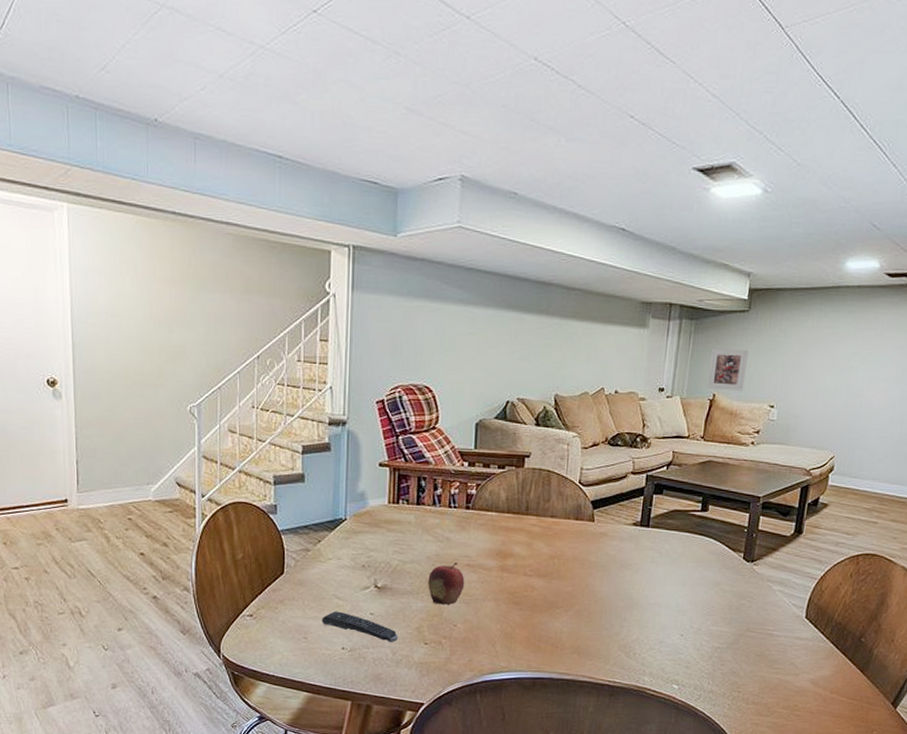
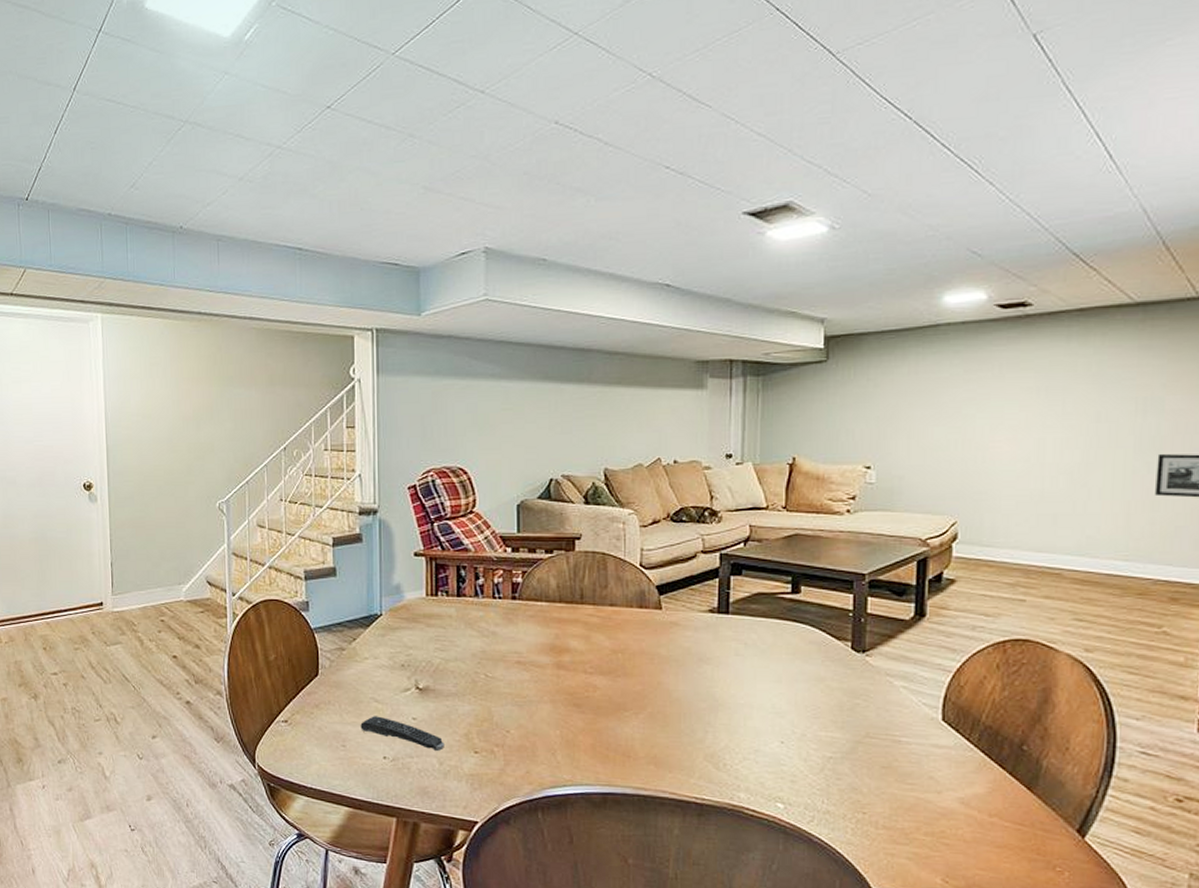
fruit: present [428,562,465,605] -> none [475,659,516,708]
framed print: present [707,348,748,391] -> none [784,404,831,452]

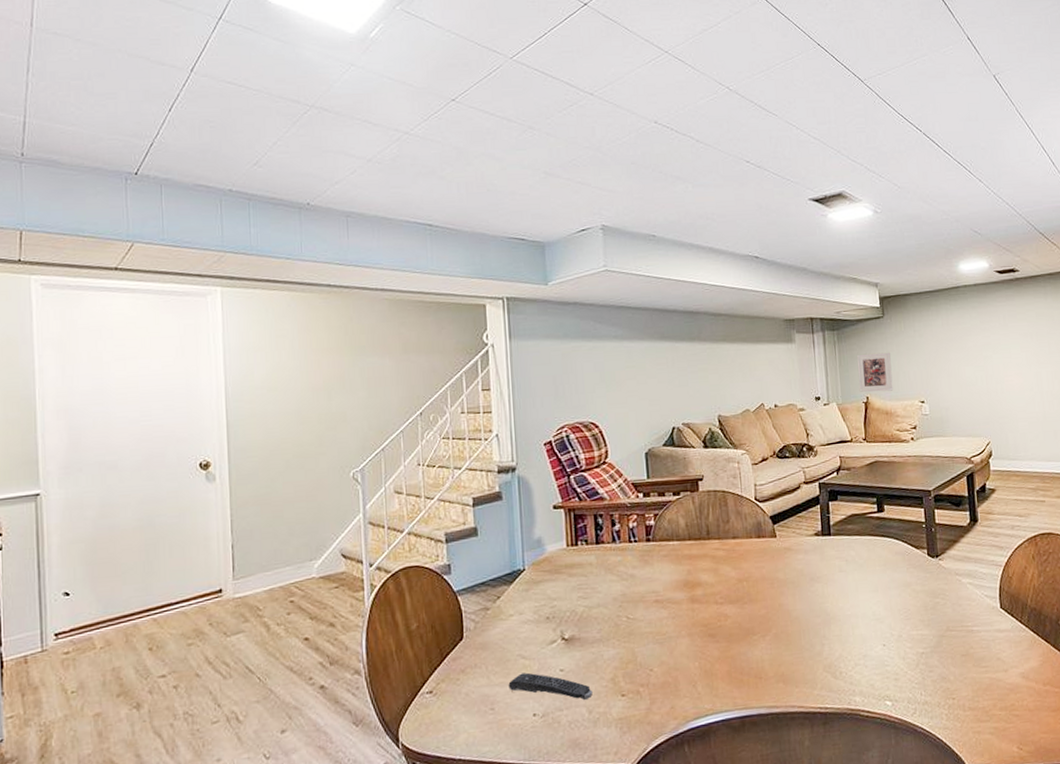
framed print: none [784,404,831,452] -> present [857,352,893,392]

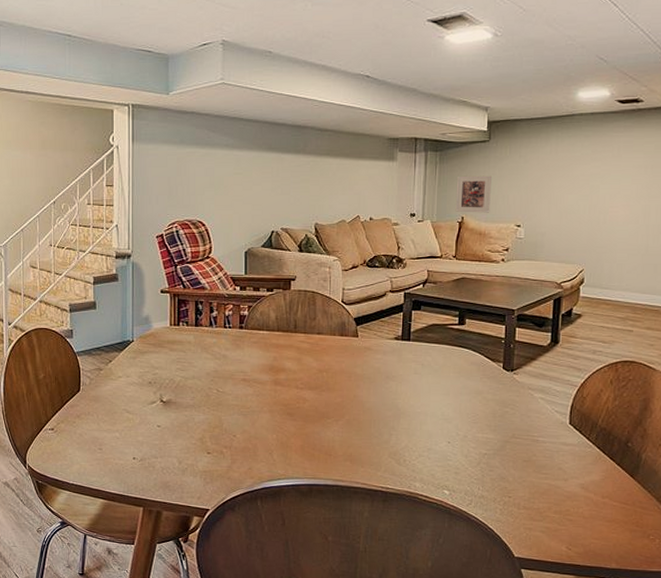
remote control: present [508,672,593,700] -> none [114,424,183,452]

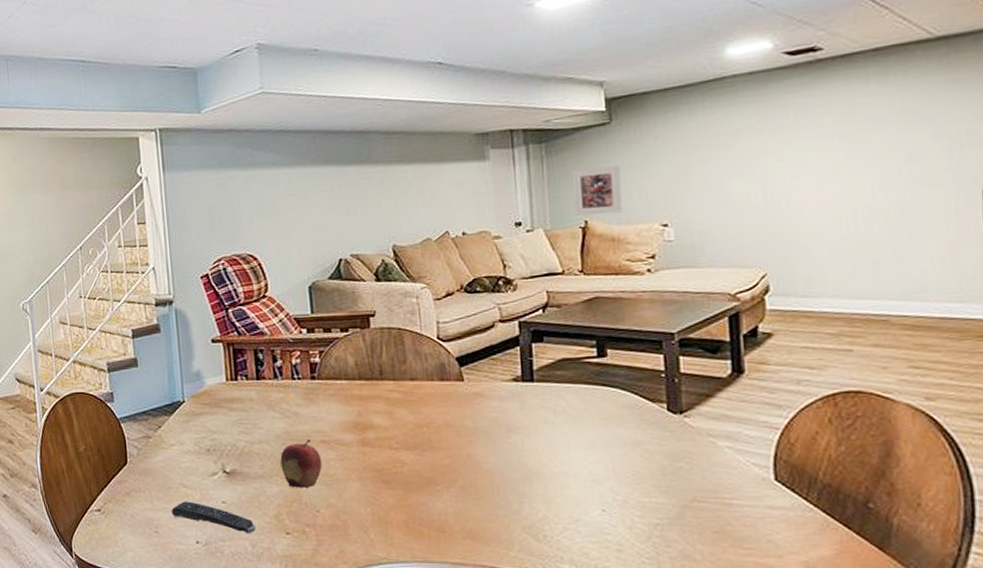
remote control: none [114,424,183,452] -> present [171,501,256,533]
fruit: none [208,378,242,417] -> present [280,439,323,488]

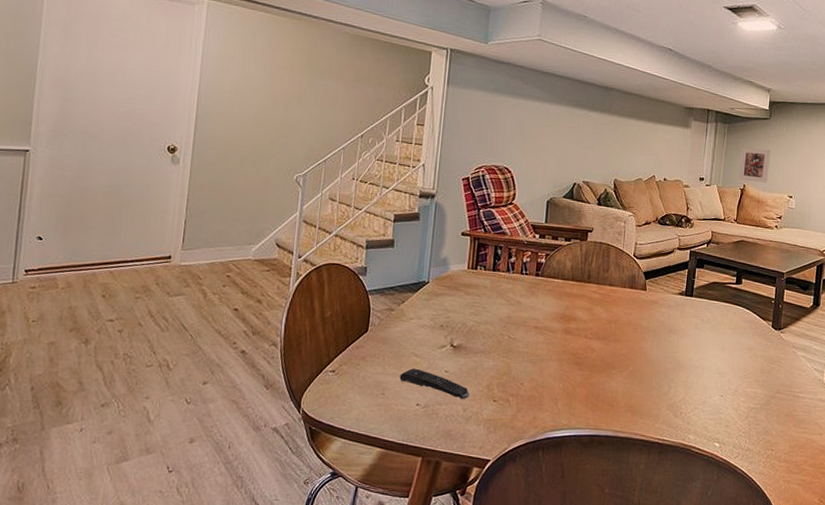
fruit: present [280,439,323,488] -> none [499,324,533,364]

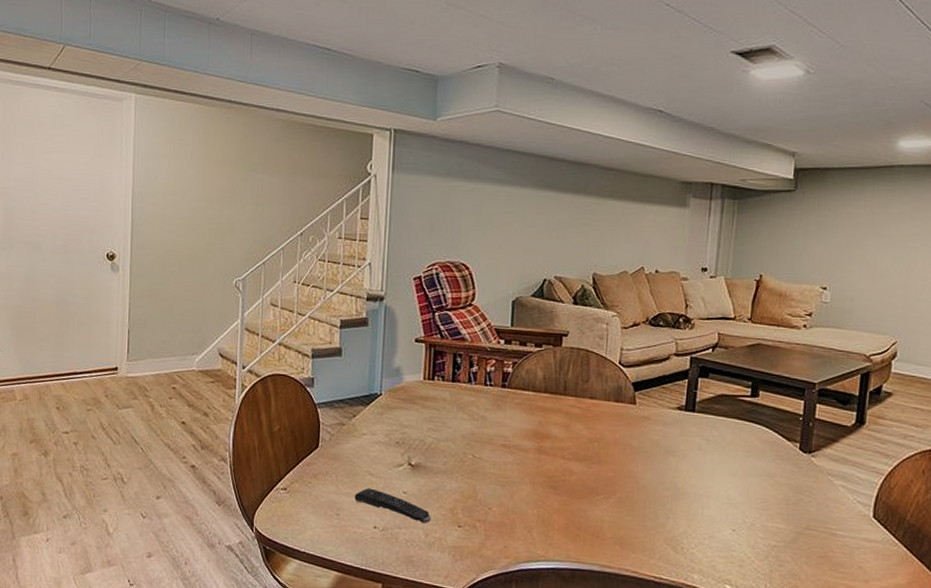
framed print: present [738,147,770,183] -> none [753,228,796,272]

